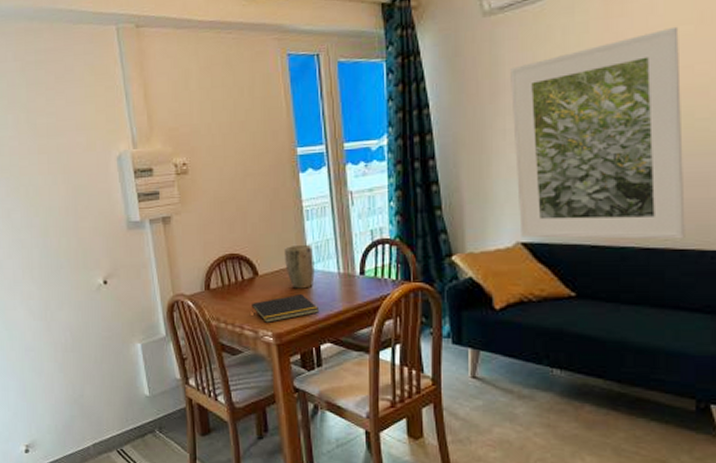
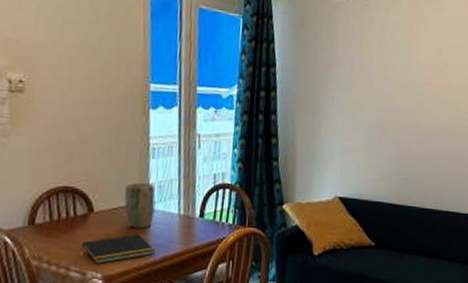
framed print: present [510,26,685,240] -> none [339,39,454,203]

